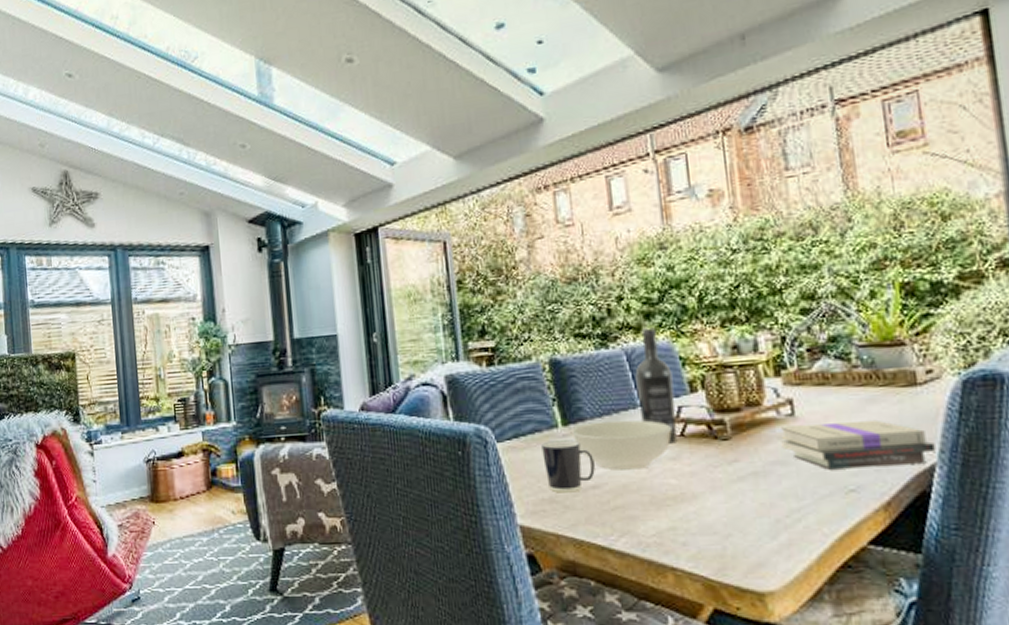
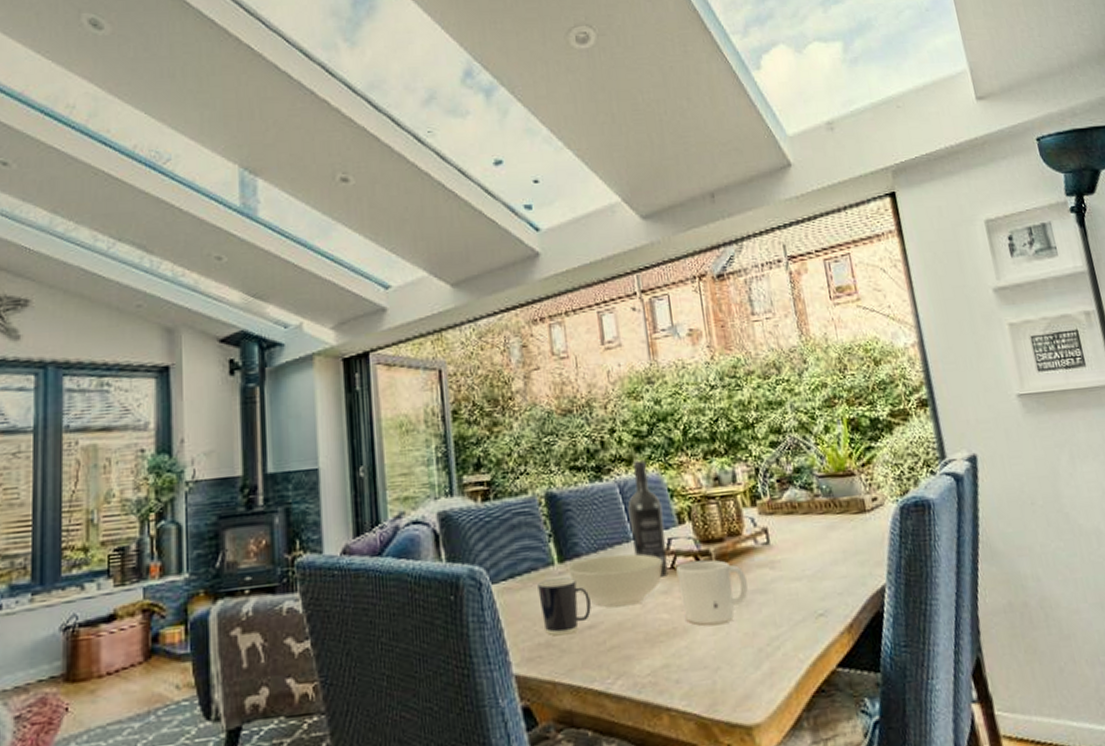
mug: none [686,429,767,494] -> present [676,559,748,626]
books: present [781,419,936,470] -> none [759,545,884,596]

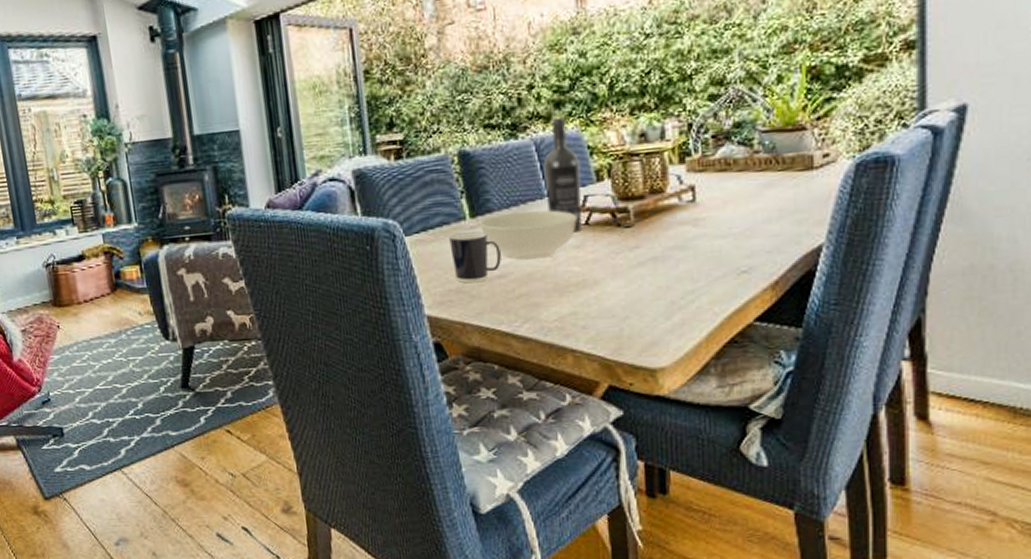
mug: present [676,559,748,626] -> none [591,216,666,279]

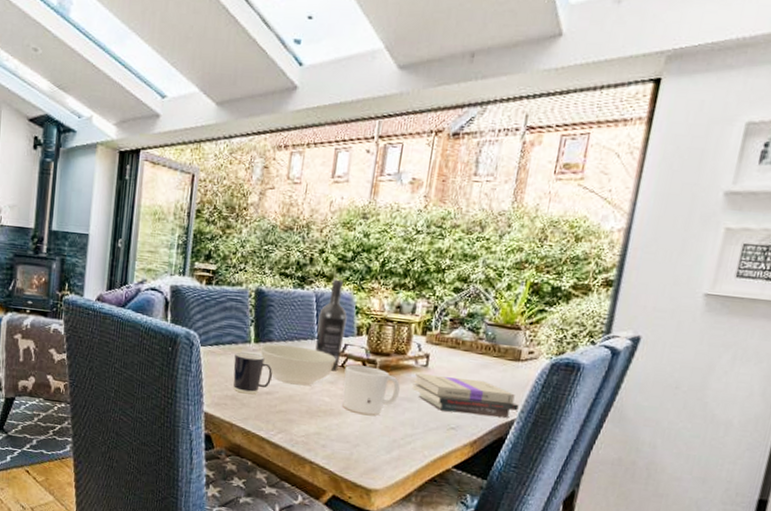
mug: none [591,216,666,279] -> present [341,364,400,416]
books: none [681,203,824,253] -> present [412,373,519,418]

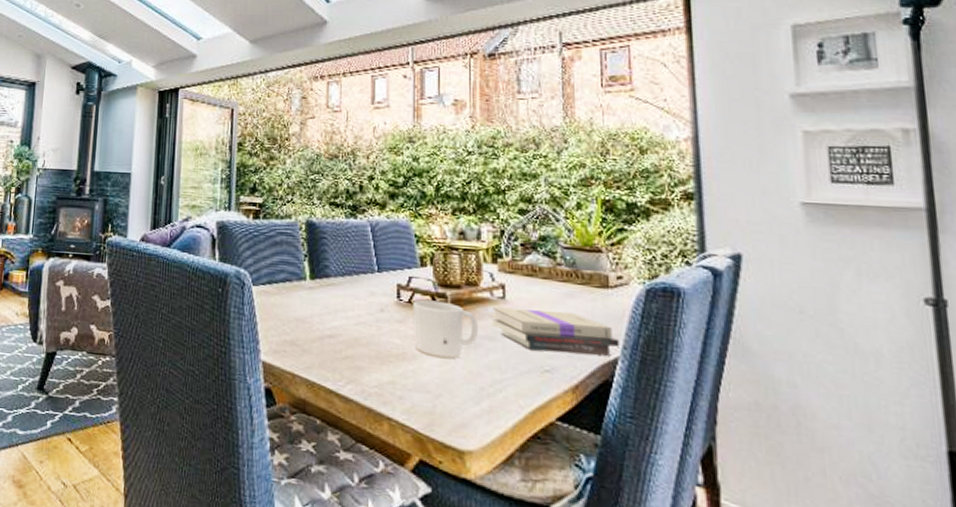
mug: present [233,352,273,395] -> none [290,291,333,339]
bowl: present [259,344,337,386] -> none [316,280,402,326]
wine bottle: present [315,279,347,371] -> none [376,206,407,308]

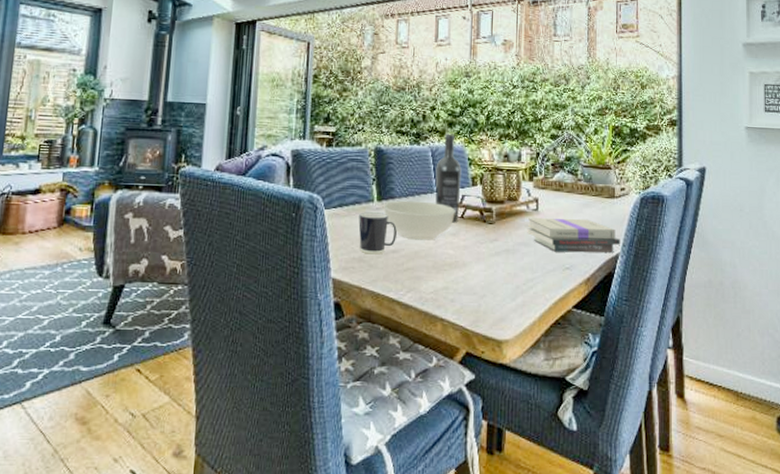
mug: none [290,291,333,339] -> present [358,212,397,255]
bowl: none [316,280,402,326] -> present [382,200,456,240]
wine bottle: none [376,206,407,308] -> present [435,133,462,223]
mug: present [413,300,478,359] -> none [464,215,516,264]

